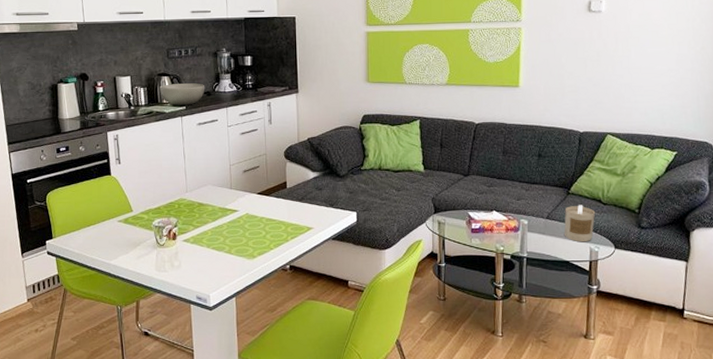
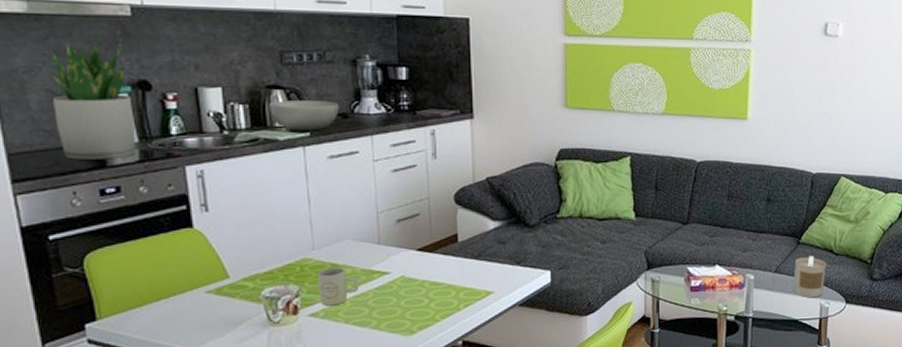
planter: none [29,45,79,129] -> present [46,36,136,160]
mug: none [188,206,217,234] -> present [316,267,360,306]

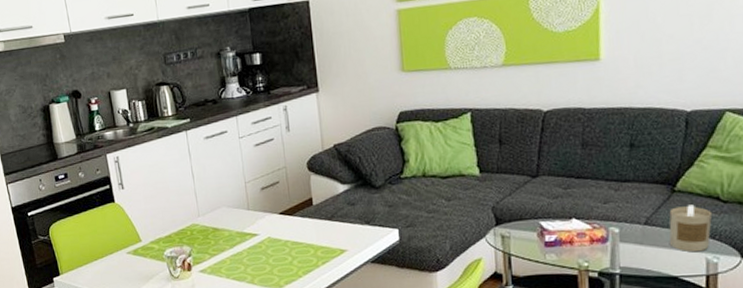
planter: present [46,36,136,160] -> none [18,60,75,156]
bowl: present [267,100,340,131] -> none [158,90,210,119]
mug: present [316,267,360,306] -> none [202,231,236,264]

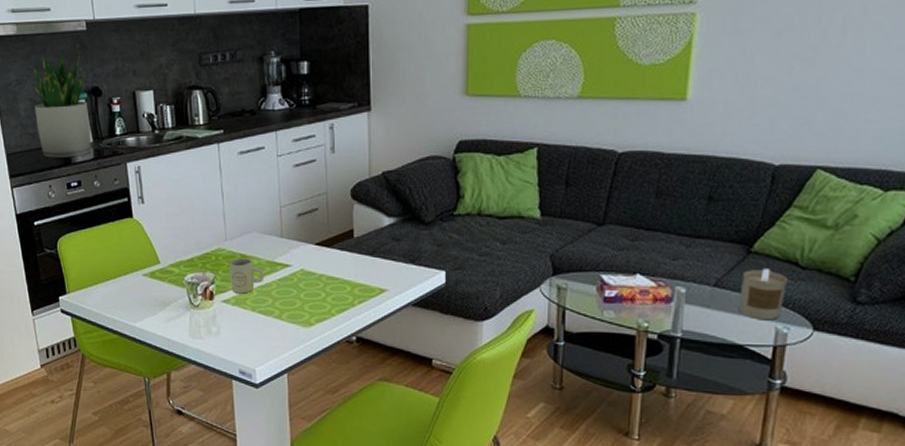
planter: none [18,60,75,156] -> present [30,50,92,158]
mug: none [202,231,236,264] -> present [228,258,265,294]

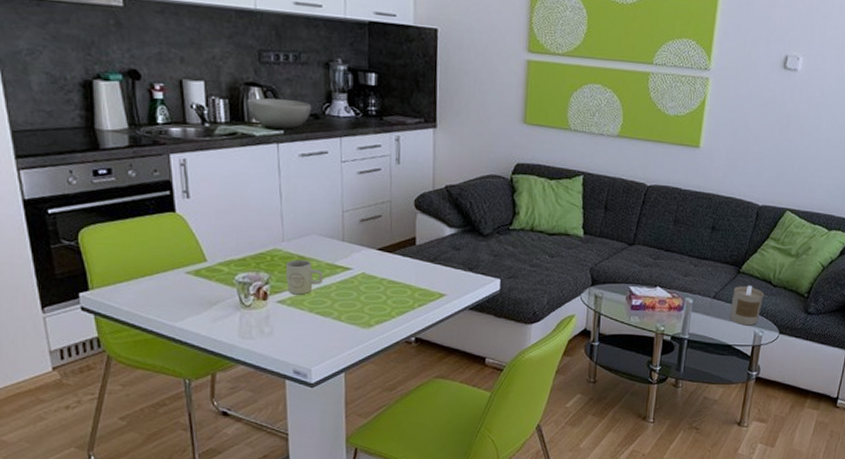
planter: present [30,50,92,158] -> none [46,24,126,143]
bowl: none [189,99,248,129] -> present [246,98,312,129]

